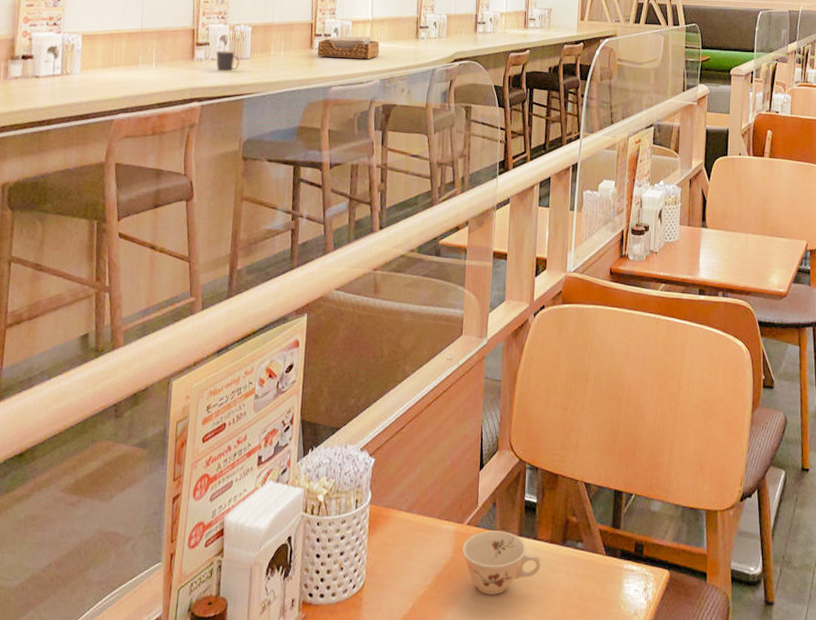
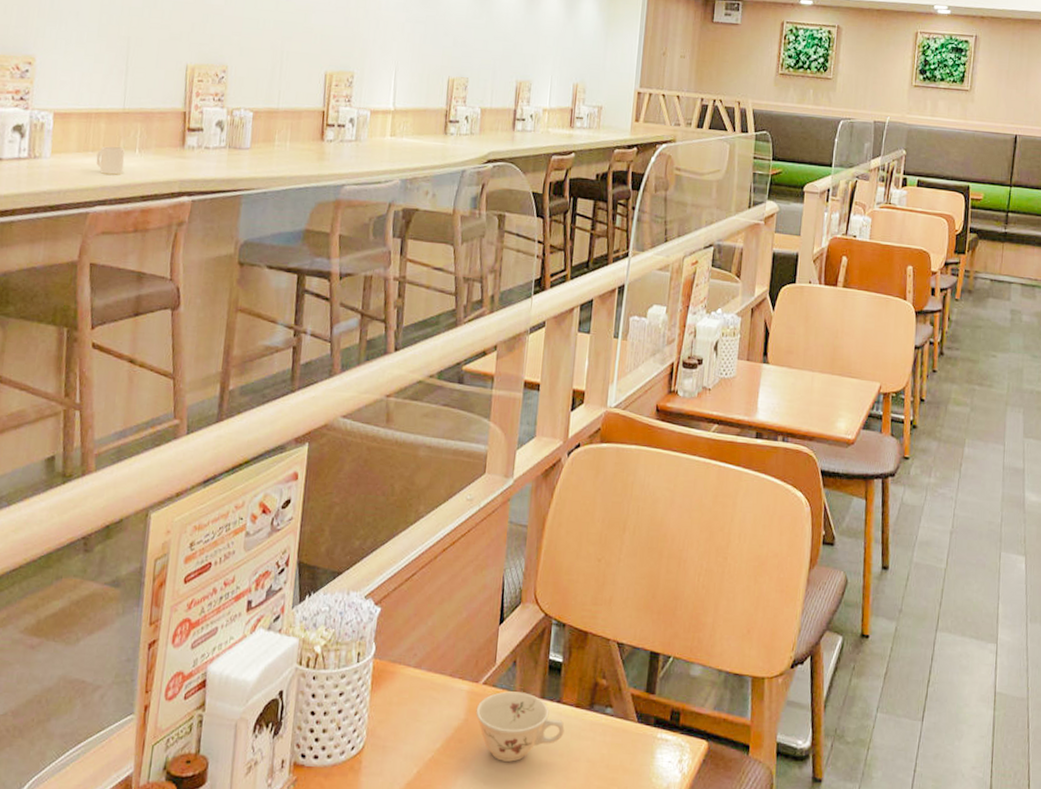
cup: none [119,62,143,87] -> present [96,146,125,176]
mug: present [215,51,240,73] -> none [210,138,238,165]
napkin holder: present [317,36,380,60] -> none [328,128,402,156]

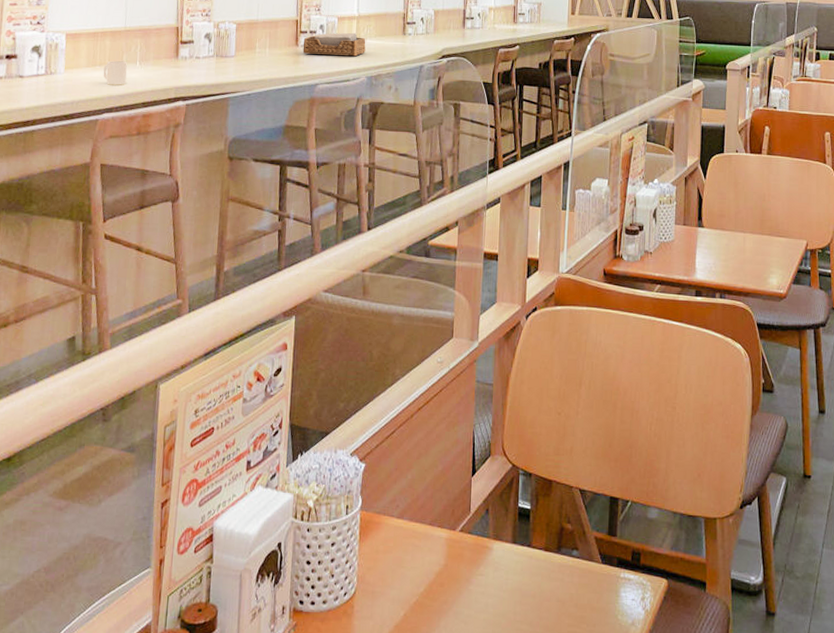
napkin holder: none [328,128,402,156] -> present [302,32,366,57]
teacup: present [476,691,565,762] -> none [454,537,536,603]

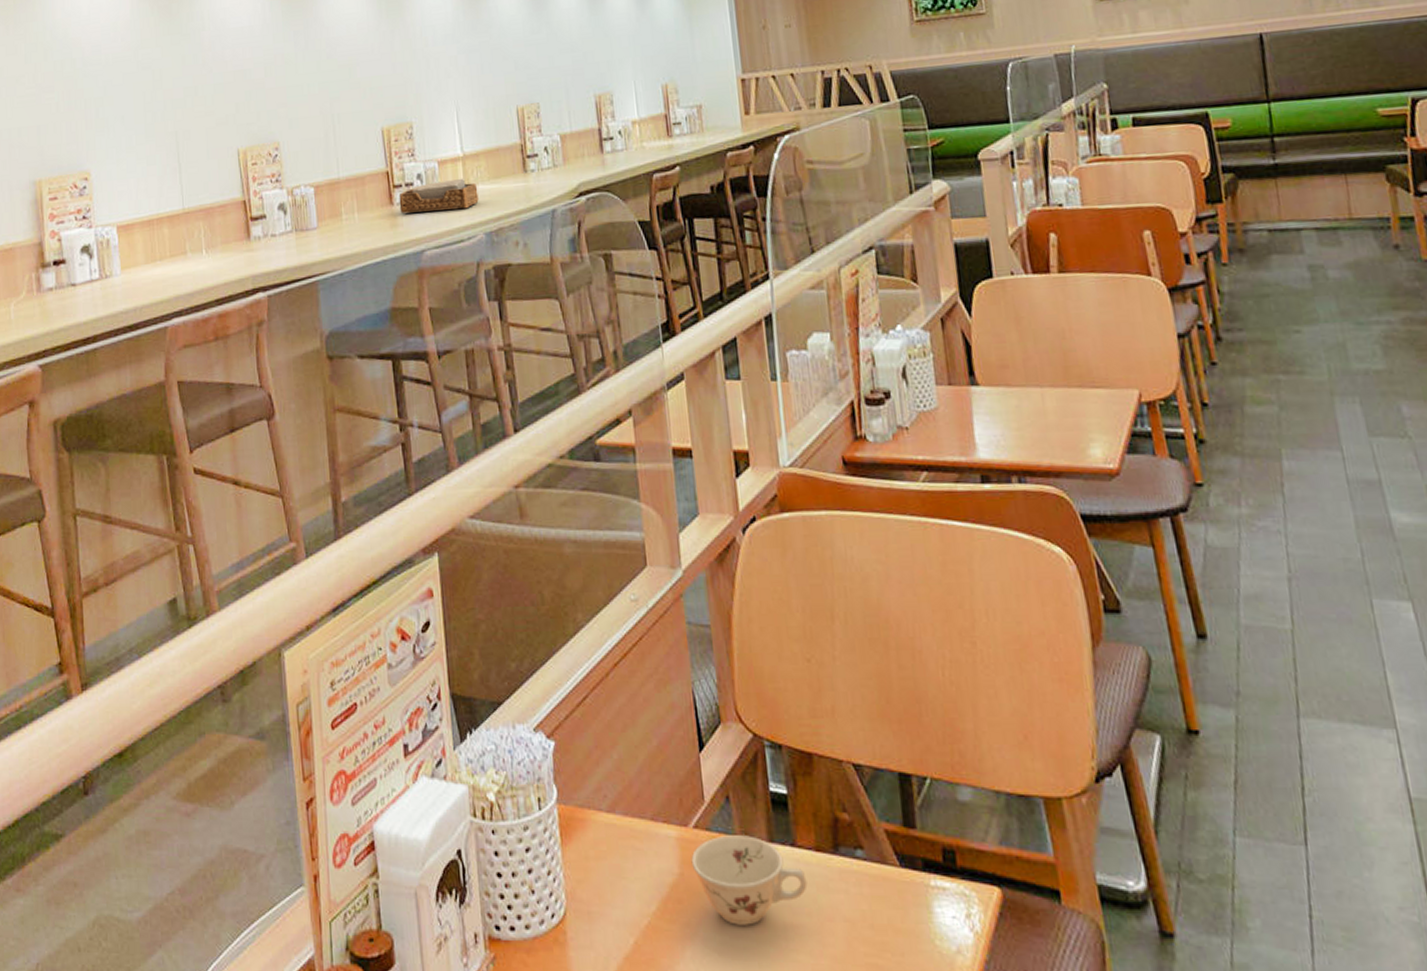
cup: present [103,61,128,87] -> none [165,251,194,284]
teacup: none [454,537,536,603] -> present [691,835,808,925]

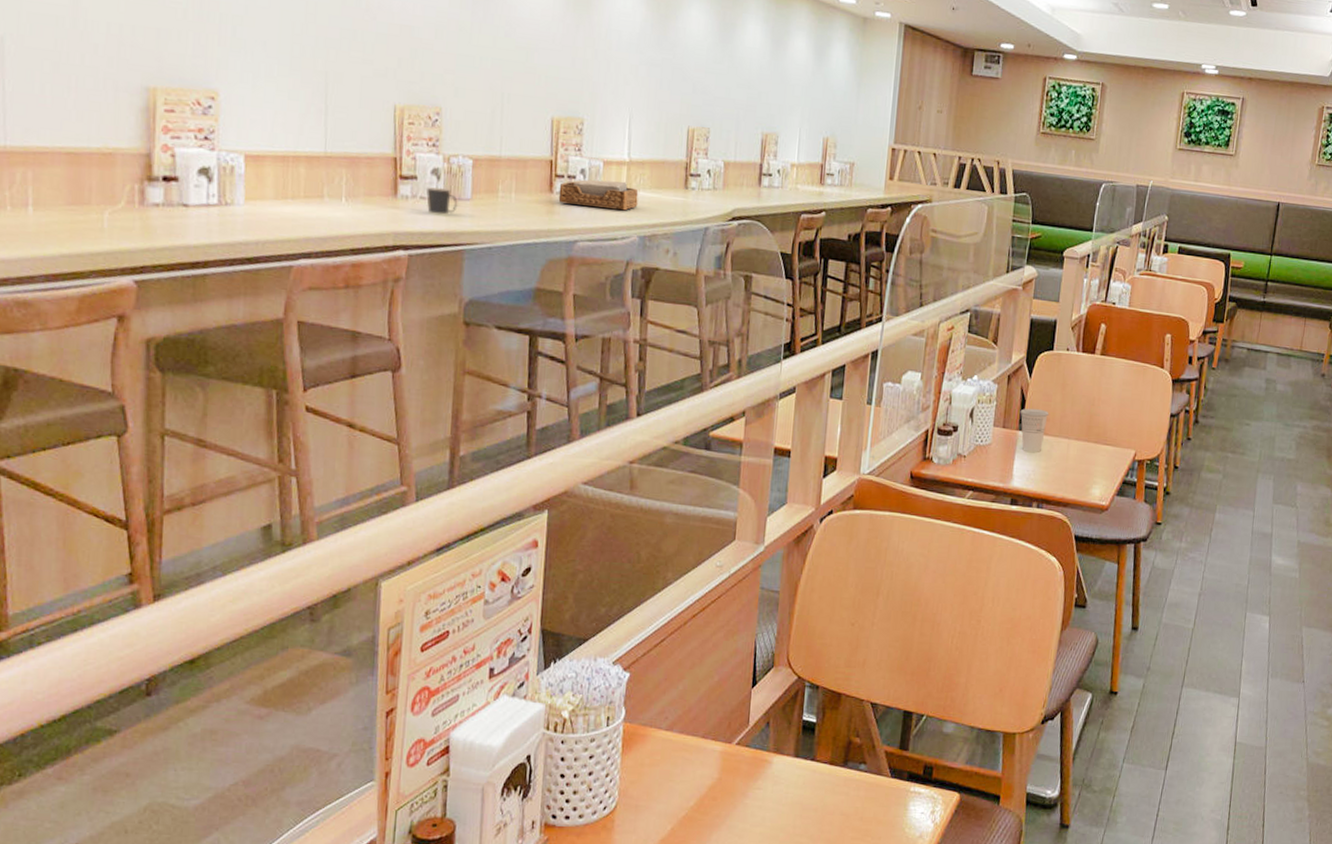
mug: none [275,222,306,251] -> present [425,187,458,217]
teacup: present [691,835,808,925] -> none [729,751,819,817]
cup: none [966,354,1007,413] -> present [1020,408,1050,454]

